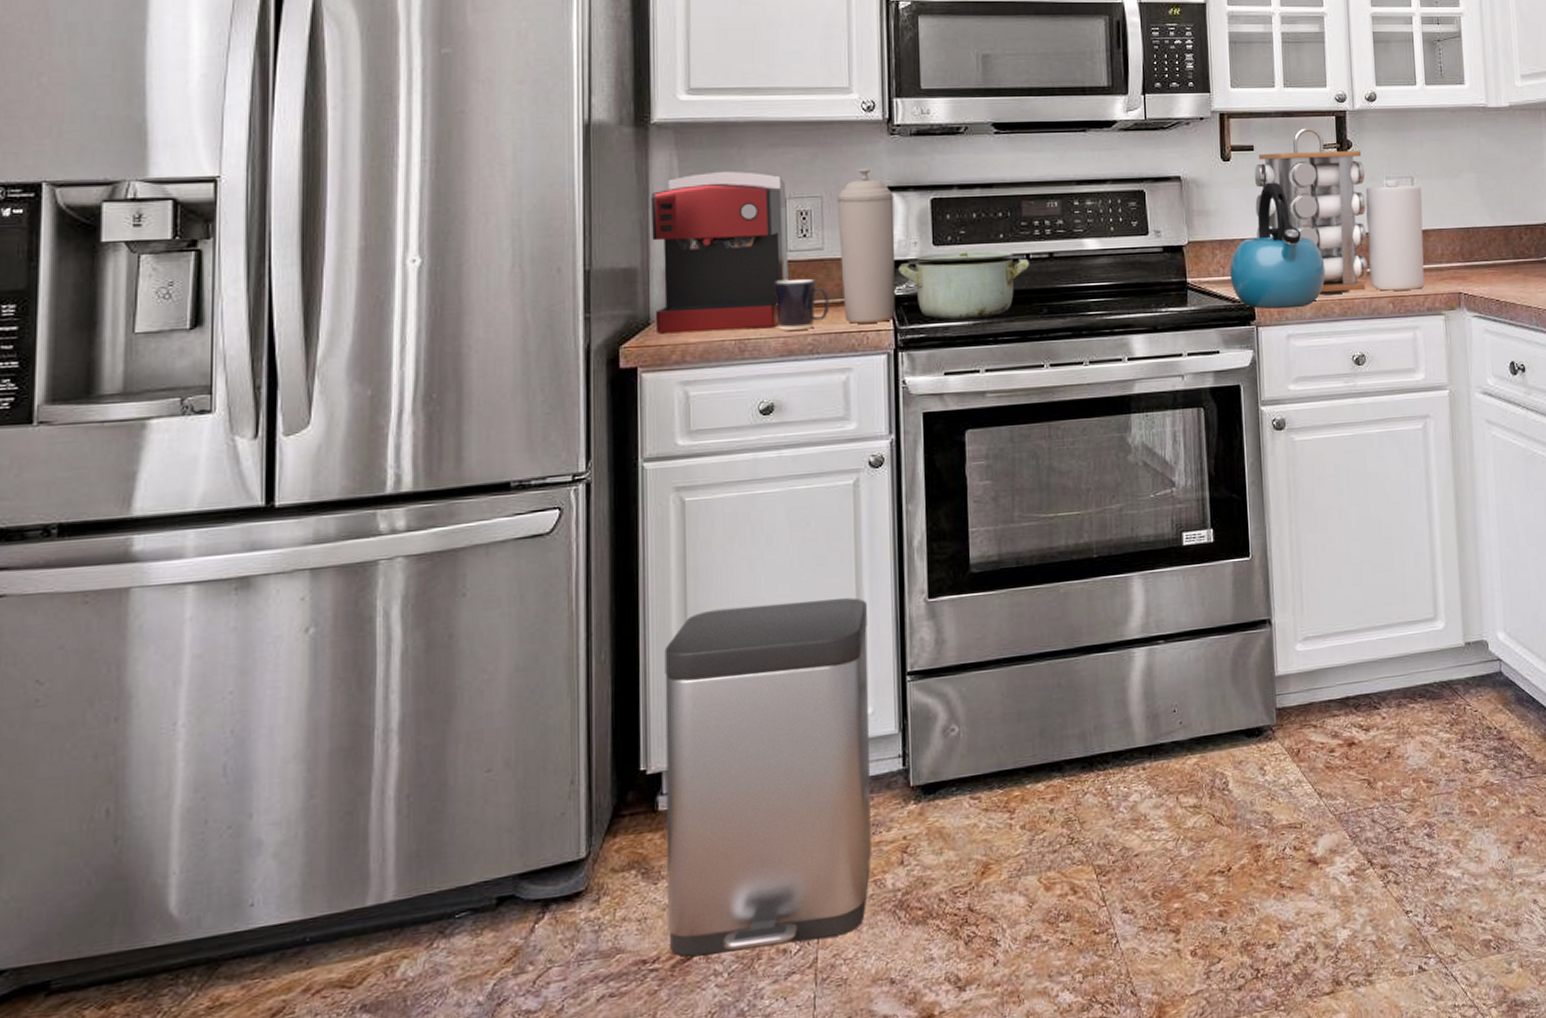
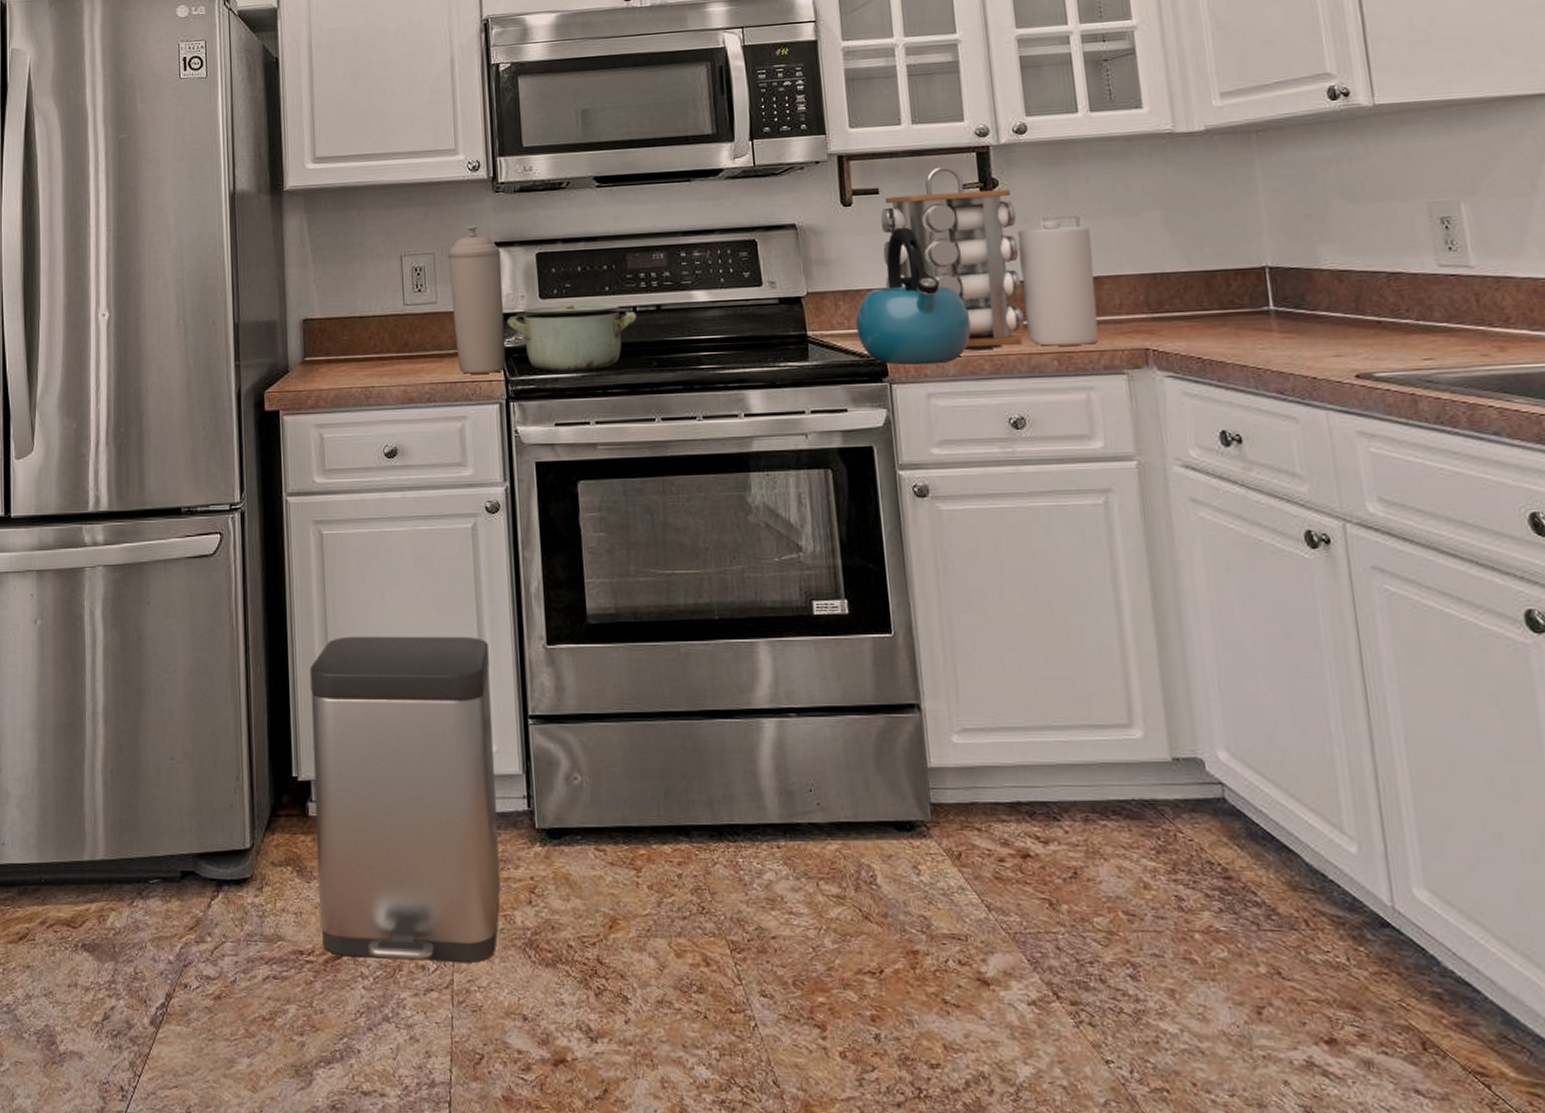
coffee maker: present [650,171,788,333] -> none [285,231,406,379]
mug: present [773,278,830,331] -> none [393,330,444,379]

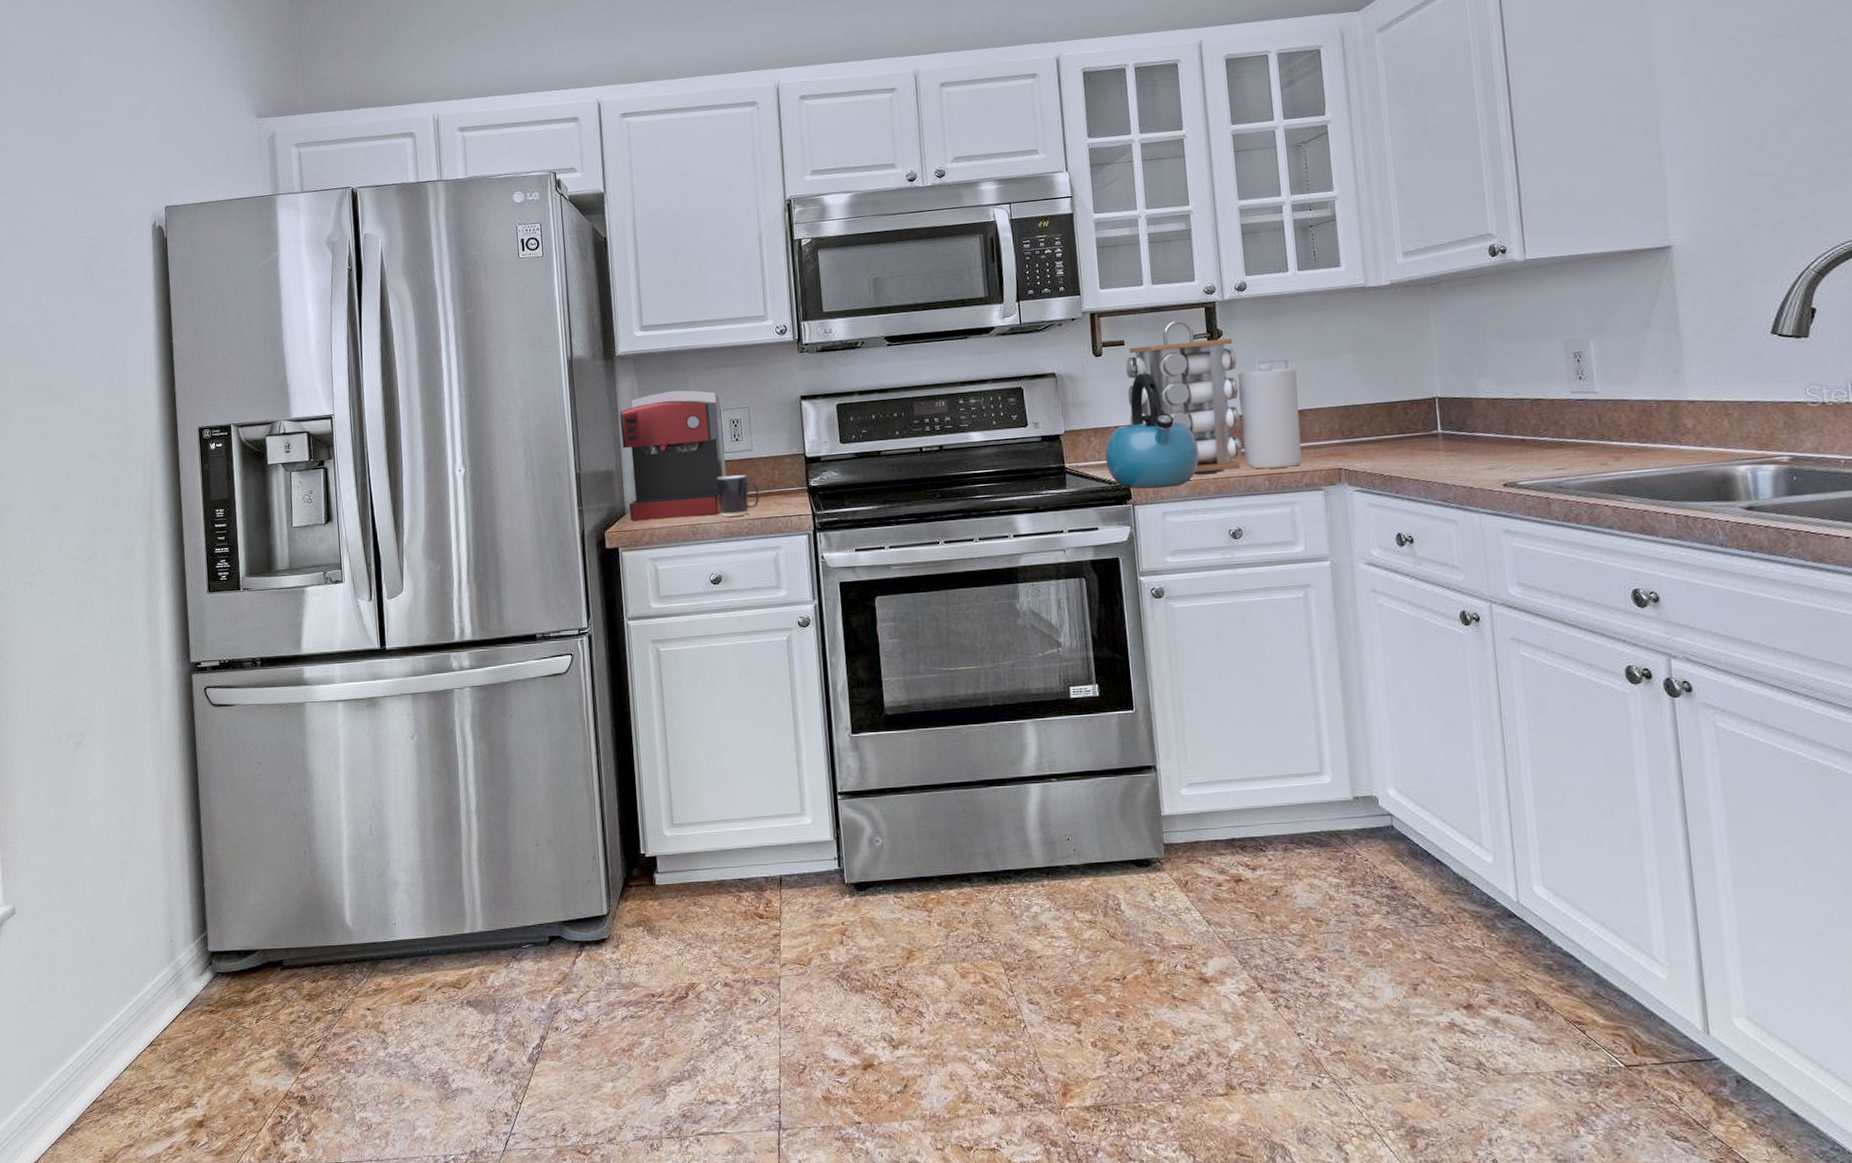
coffee maker: none [285,231,406,379] -> present [619,390,727,520]
pedal bin: present [309,636,501,963] -> none [652,731,818,996]
mug: none [393,330,444,379] -> present [715,474,760,517]
canister: present [447,225,506,374] -> none [760,381,813,510]
cooking pot: present [507,303,636,372] -> none [813,445,922,506]

